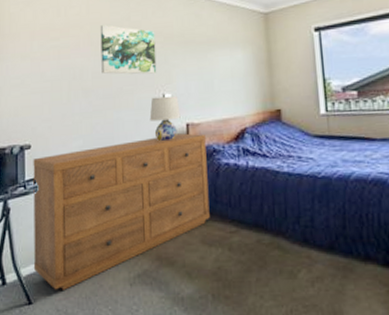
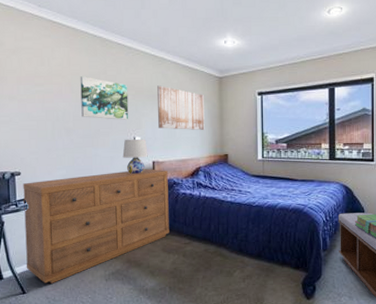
wall art: none [190,28,250,82] -> present [157,85,205,131]

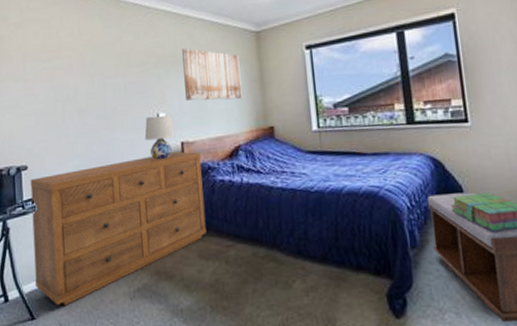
wall art: present [80,76,129,120] -> none [92,45,151,95]

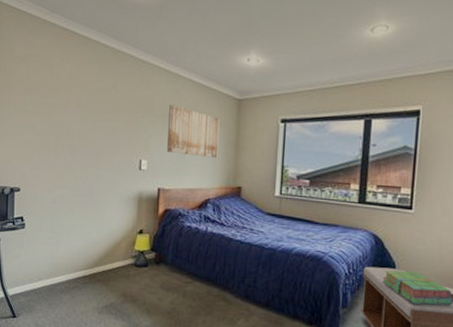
dresser: present [30,151,207,306] -> none [18,196,173,310]
table lamp: present [144,115,175,159] -> none [126,161,154,200]

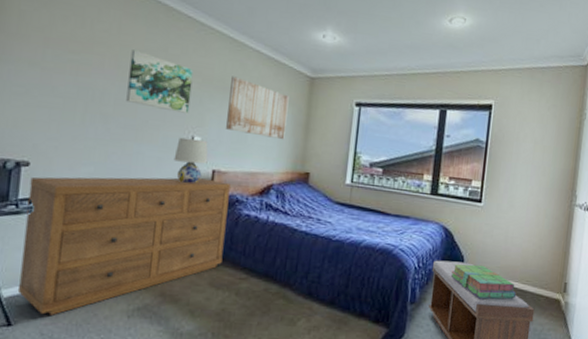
dresser: none [18,196,173,310] -> present [17,177,230,315]
wall art: none [87,90,138,140] -> present [126,50,194,114]
table lamp: none [126,161,154,200] -> present [173,137,209,183]

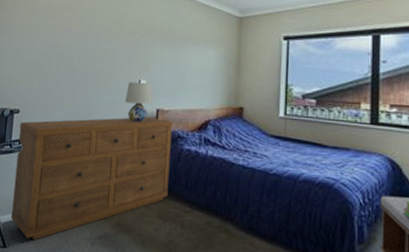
wall art: present [126,50,194,114] -> none [87,11,139,60]
wall art: present [226,76,289,140] -> none [167,24,221,78]

